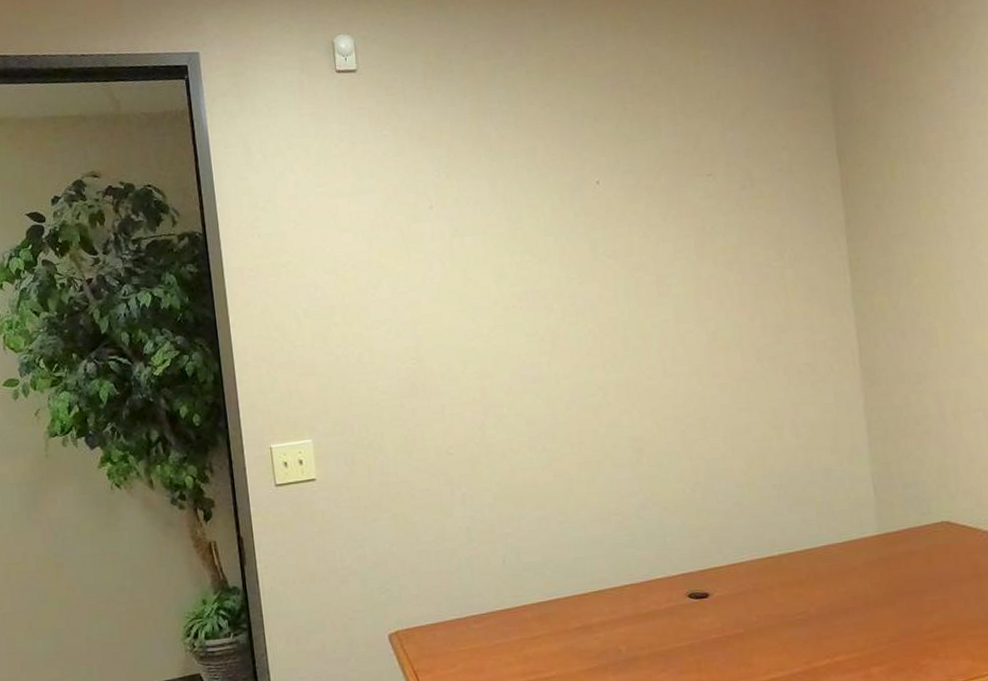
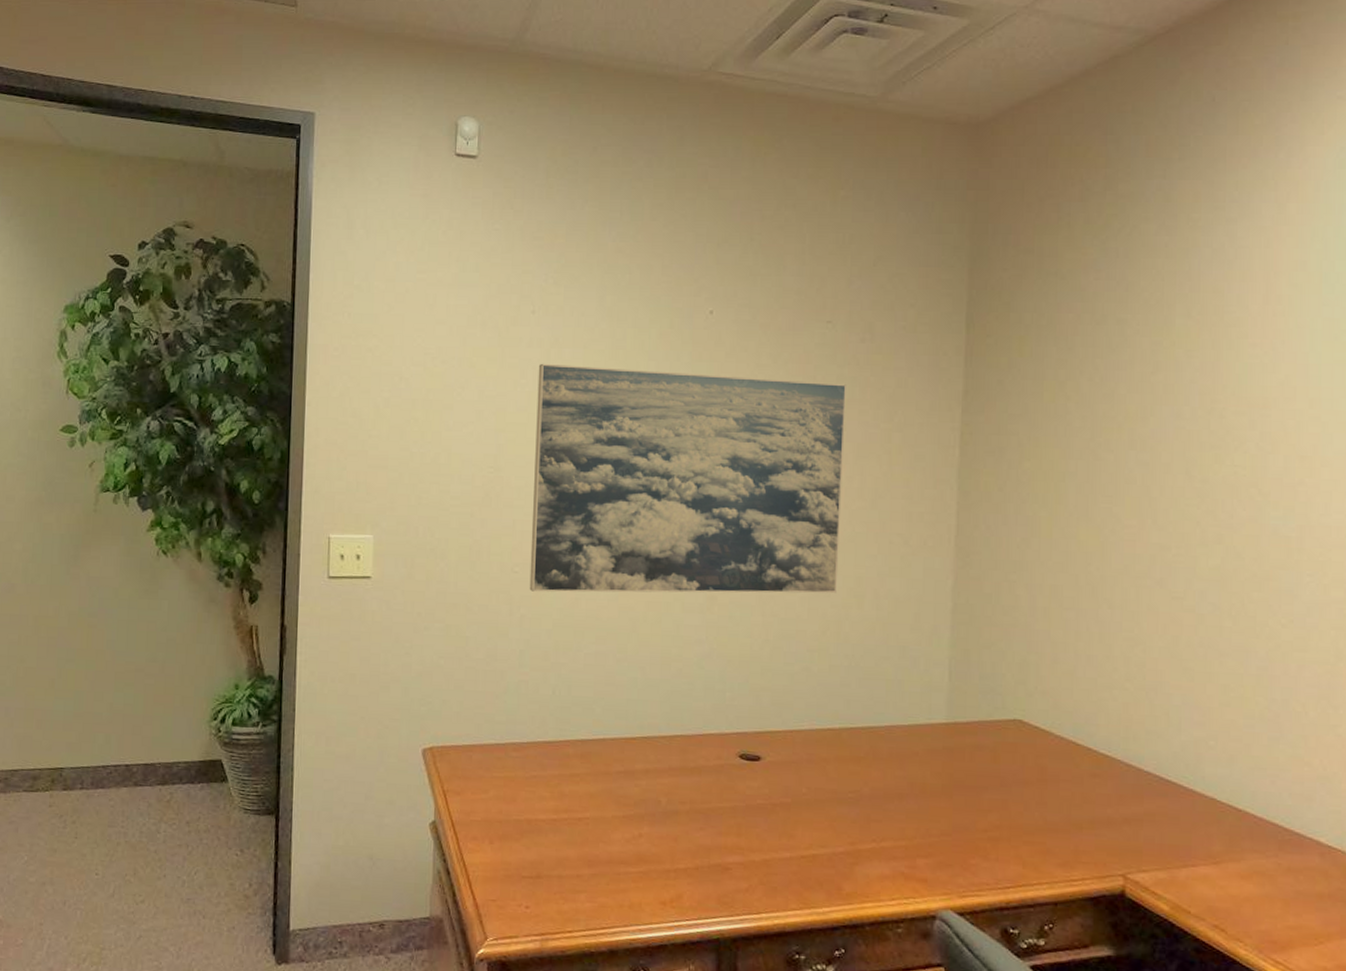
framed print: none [443,231,756,470] -> present [529,363,847,594]

